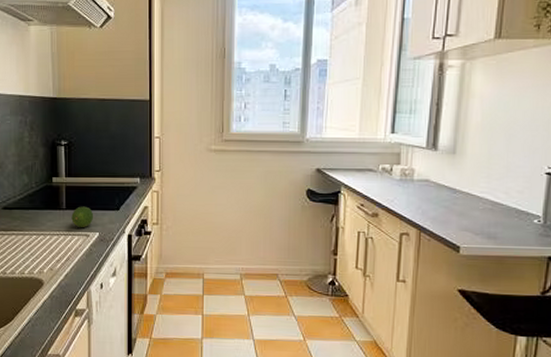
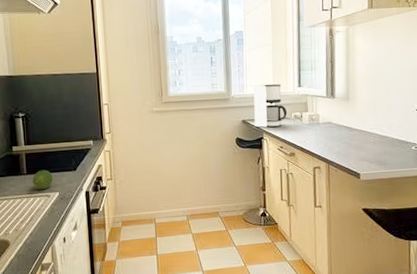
coffee maker: none [331,127,374,181] -> present [253,84,288,128]

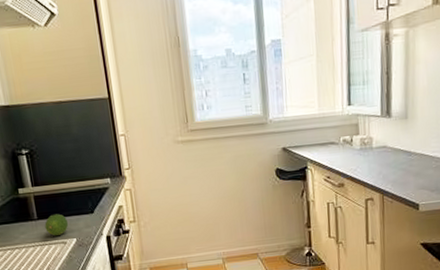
coffee maker: present [253,84,288,128] -> none [295,103,335,155]

